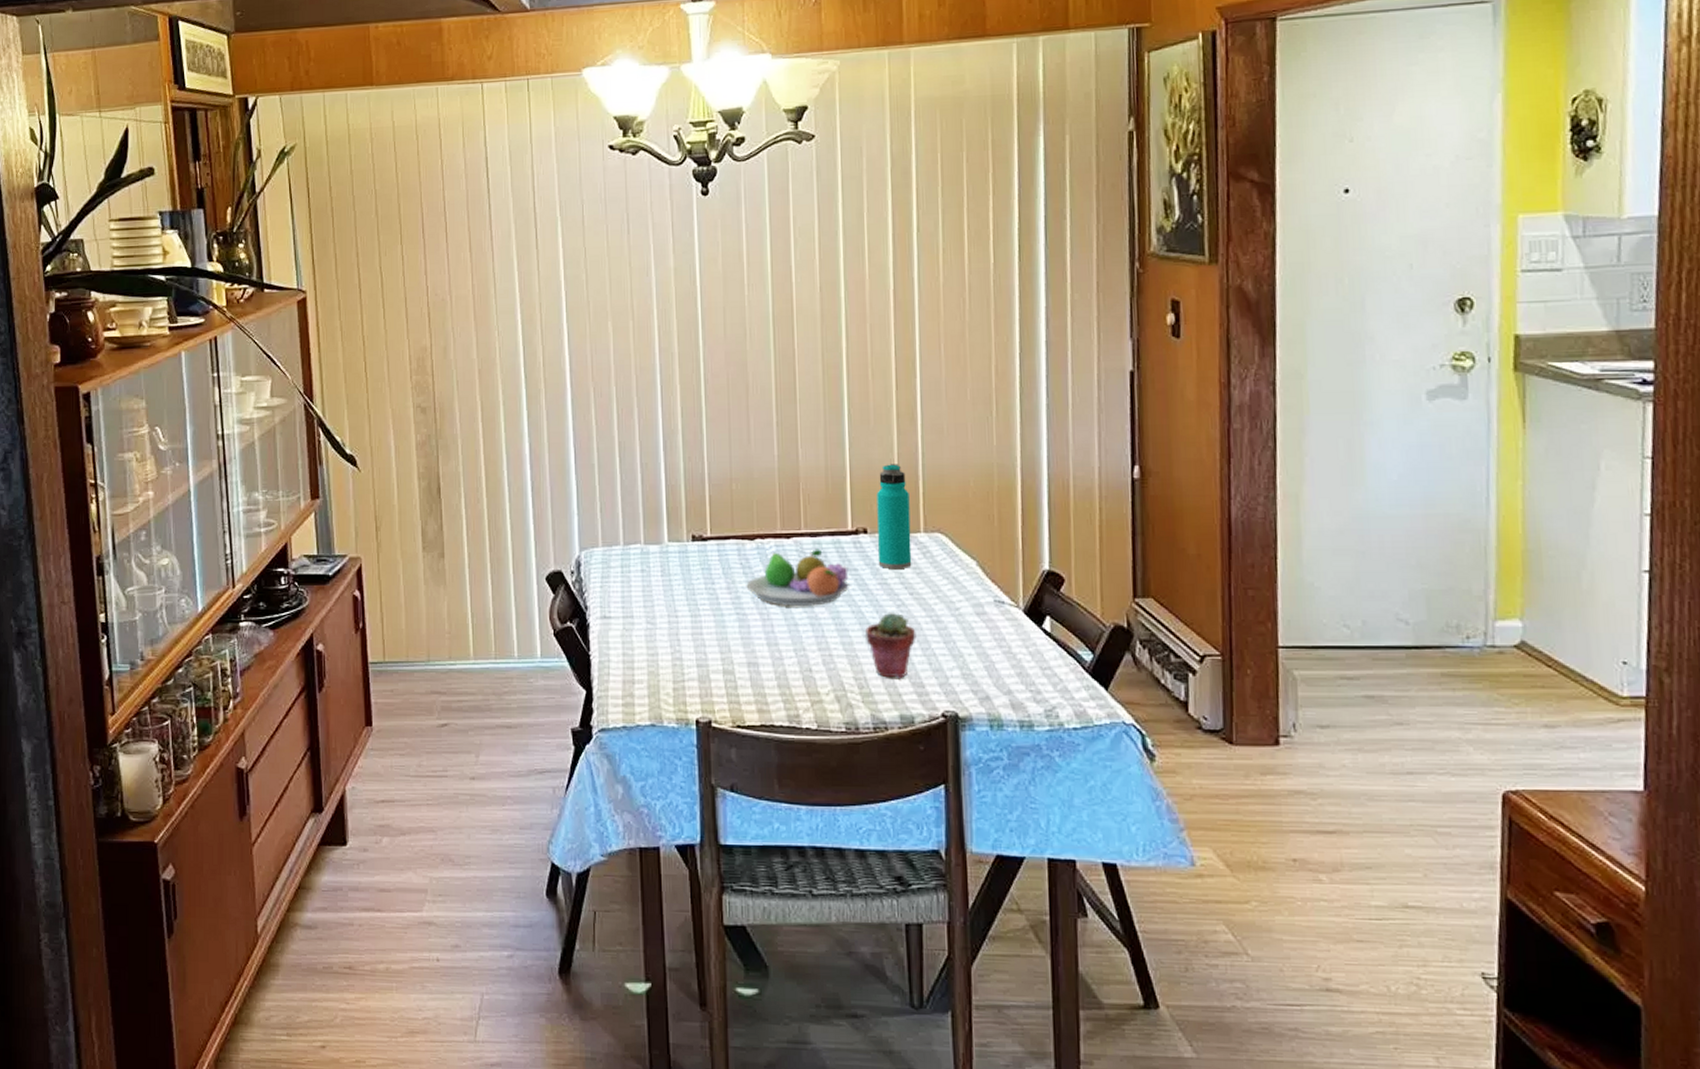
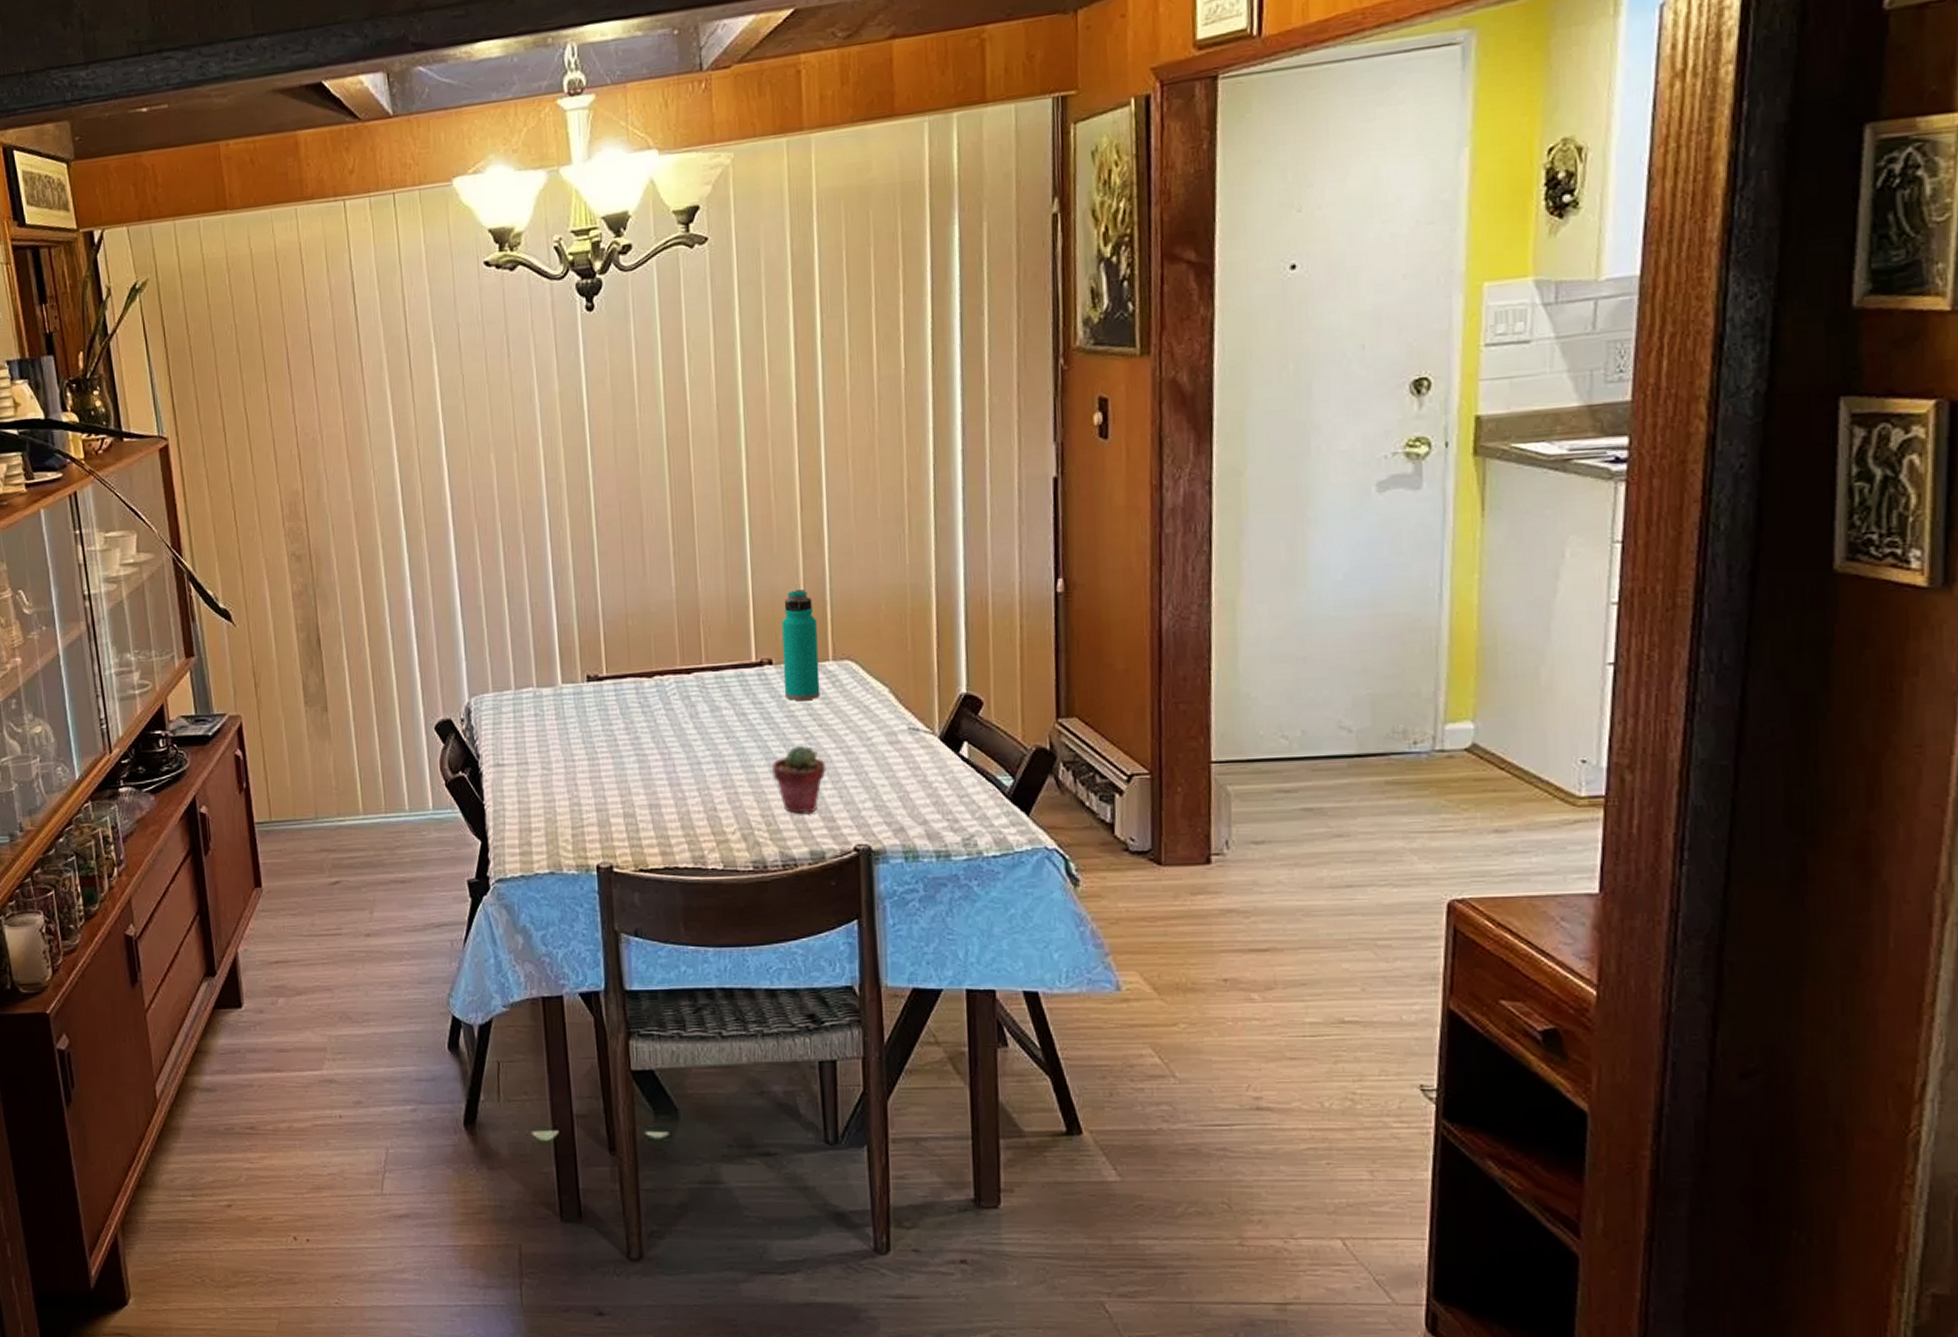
fruit bowl: present [746,549,849,606] -> none [645,683,754,744]

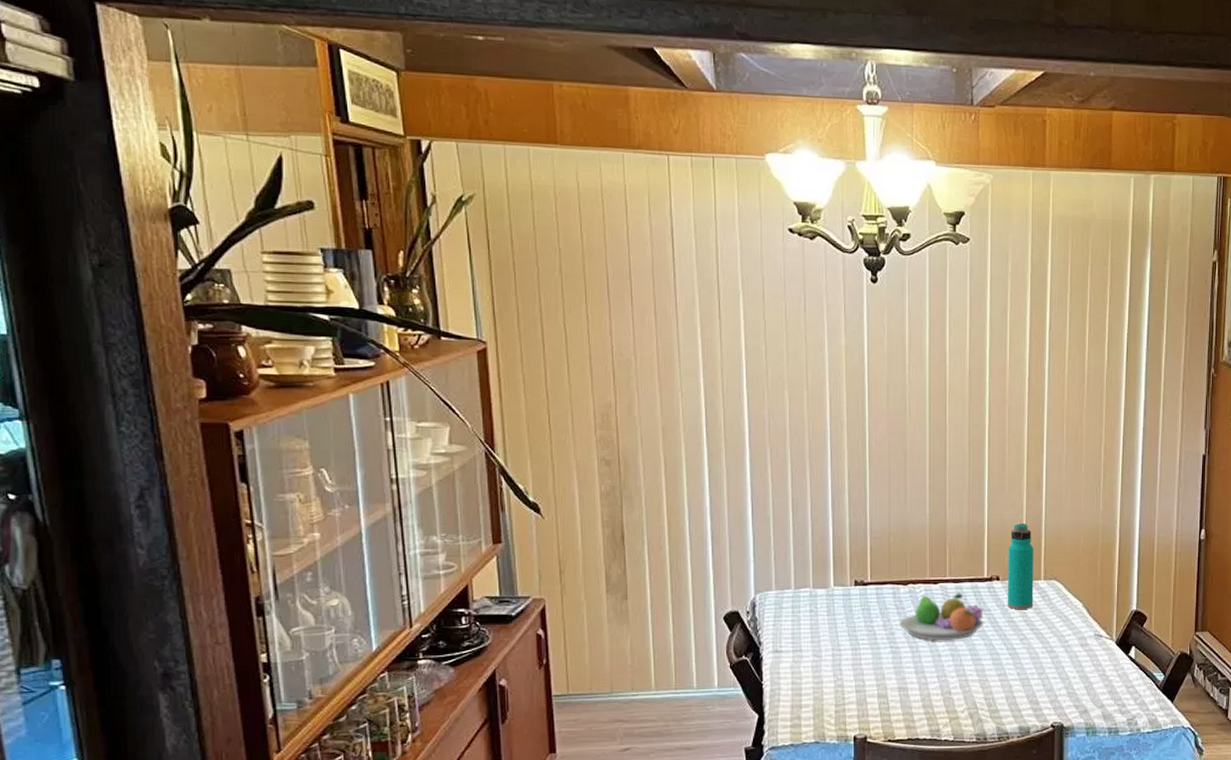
fruit bowl: none [645,683,754,744] -> present [899,593,983,640]
potted succulent: present [771,745,826,814] -> none [994,644,1034,698]

